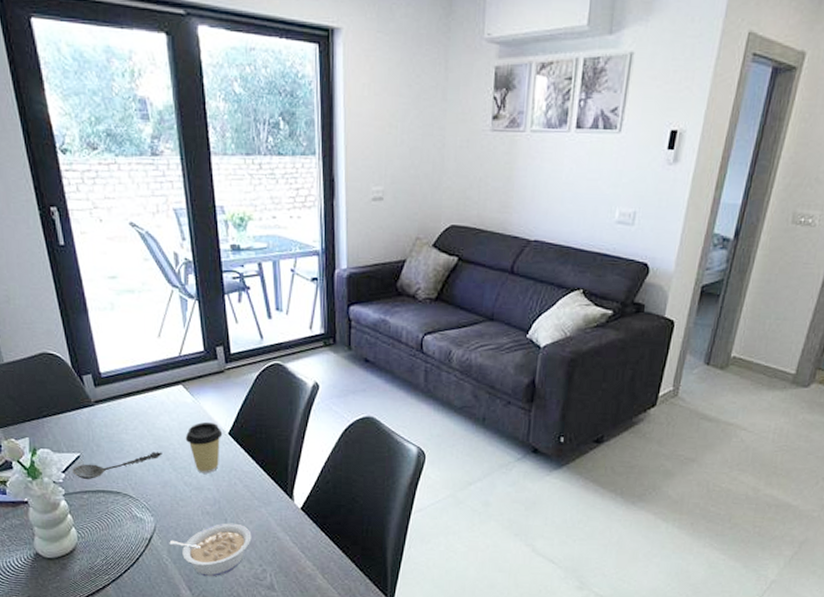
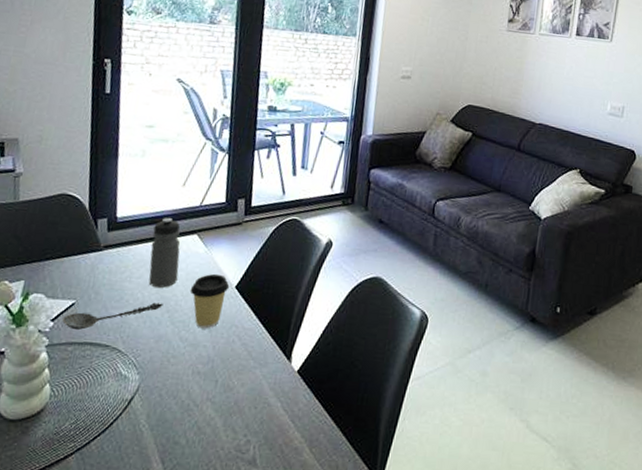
water bottle: none [138,370,171,438] -> present [148,218,180,288]
legume: present [169,523,252,577] -> none [150,385,241,448]

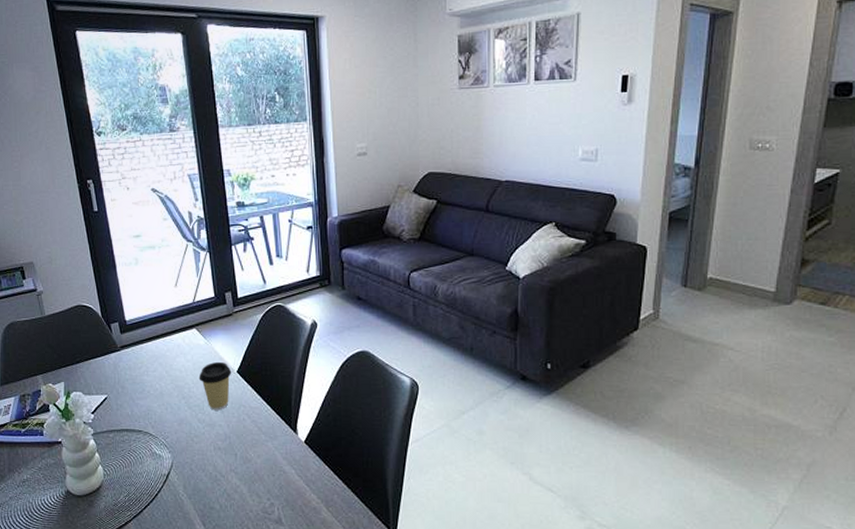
spoon: present [62,302,163,330] -> none [100,391,179,419]
water bottle: present [148,218,180,288] -> none [158,317,186,378]

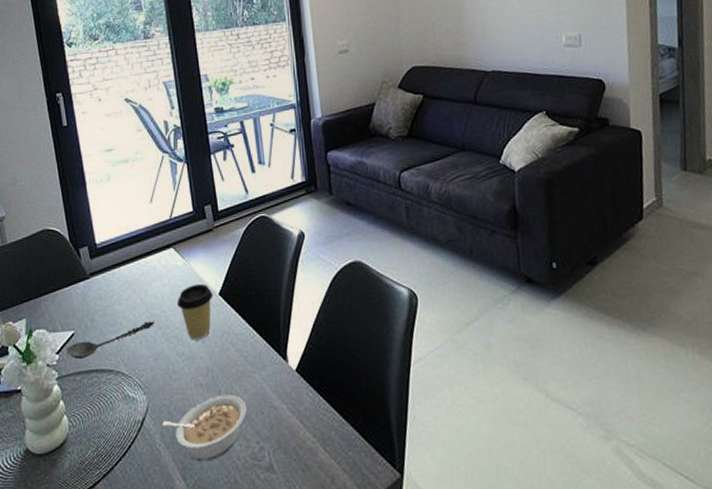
spoon: none [100,391,179,419] -> present [66,321,155,359]
legume: none [185,457,260,512] -> present [162,394,247,462]

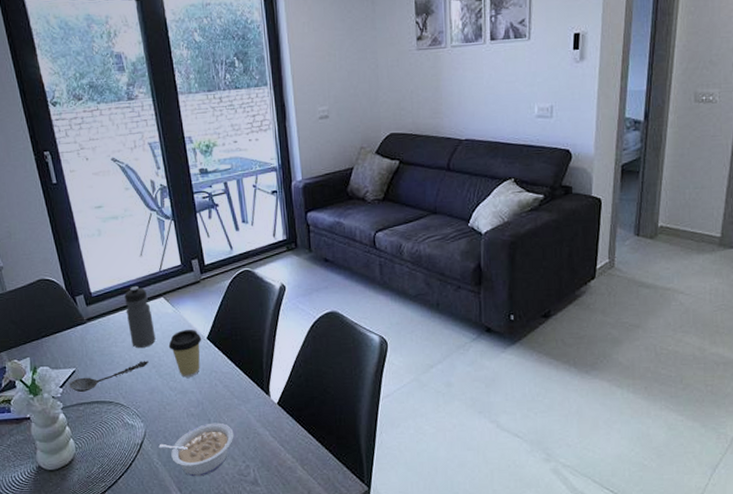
water bottle: none [131,236,163,306] -> present [124,287,156,348]

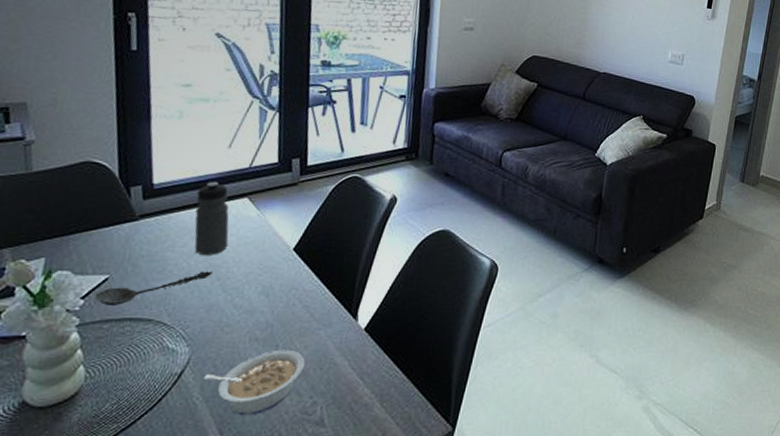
coffee cup: present [168,329,202,378] -> none [242,237,287,294]

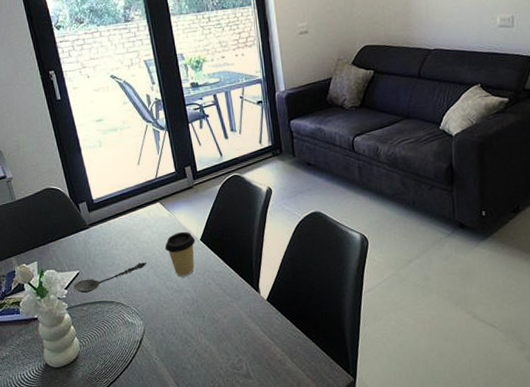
water bottle: present [194,182,229,255] -> none [124,193,153,250]
legume: present [203,349,305,416] -> none [157,319,227,371]
coffee cup: none [242,237,287,294] -> present [165,231,196,277]

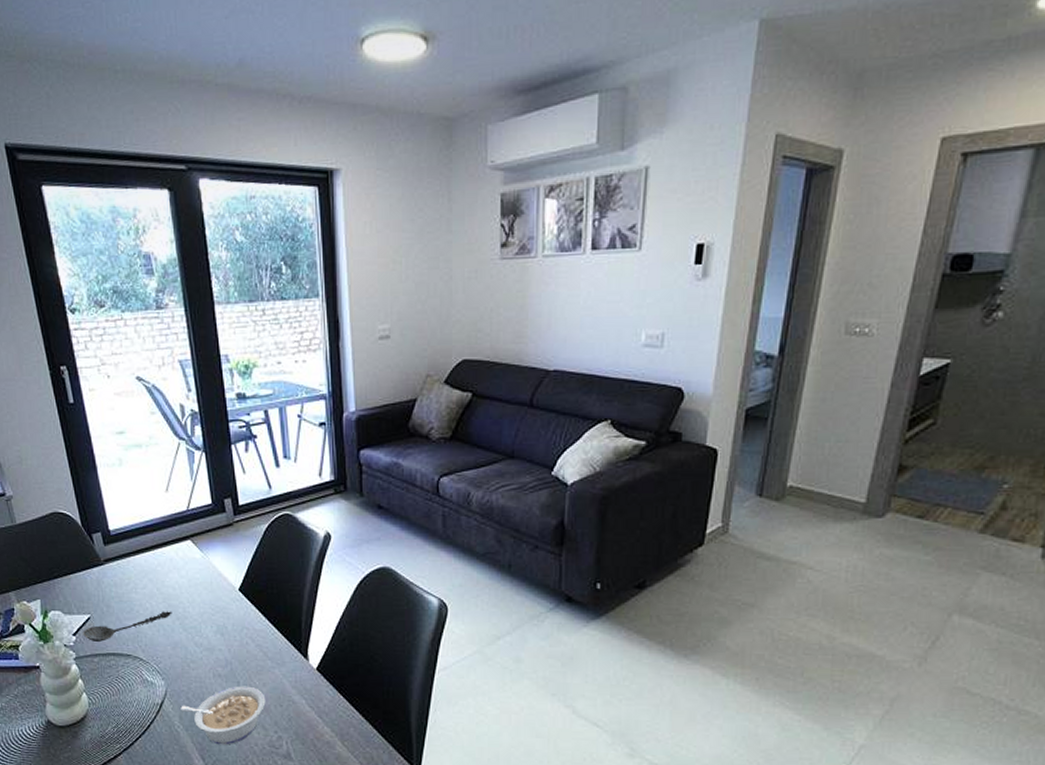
legume: none [157,319,227,371] -> present [180,686,266,745]
coffee cup: present [165,231,196,277] -> none [195,578,233,633]

